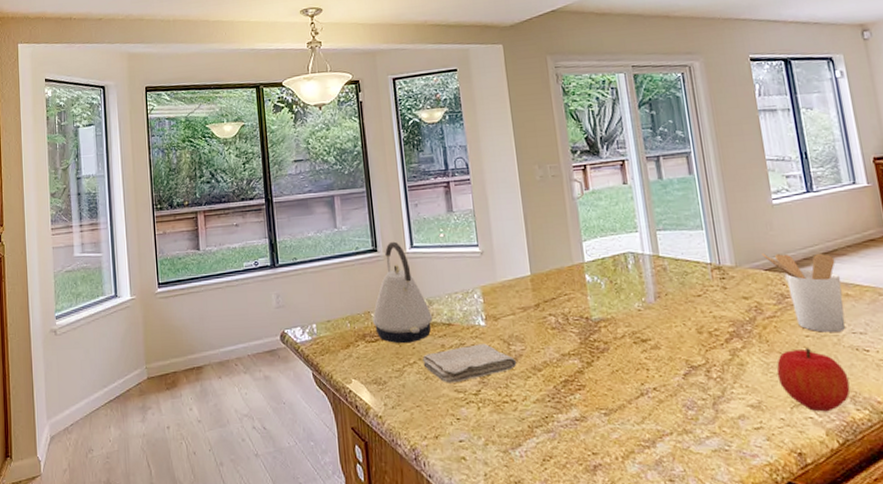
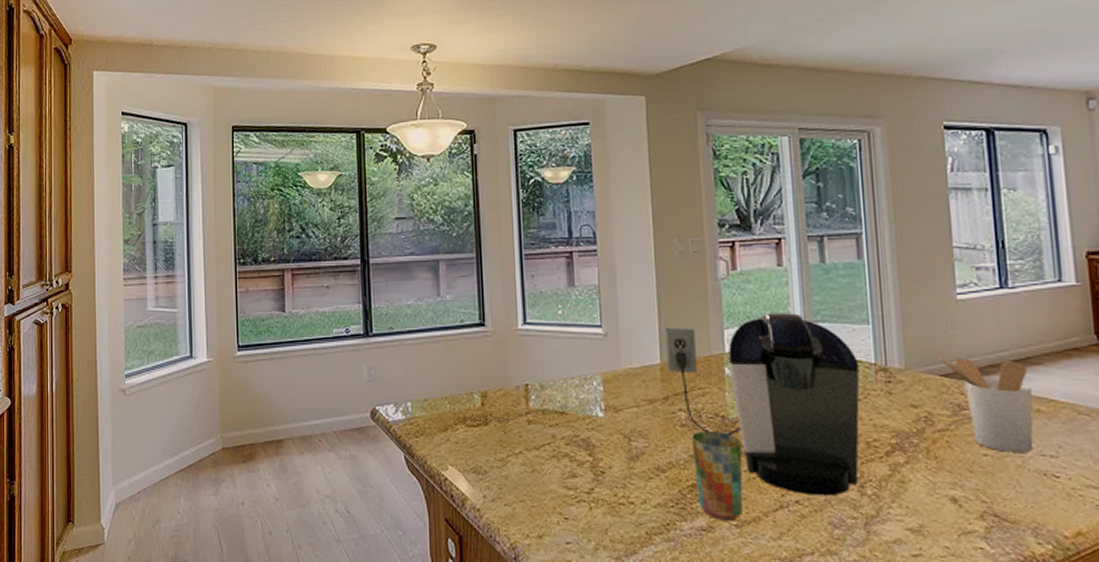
kettle: present [373,241,432,344] -> none [476,316,543,431]
washcloth: present [422,344,517,383] -> none [530,437,638,479]
coffee maker: none [532,224,705,382] -> present [665,313,861,496]
cup: none [561,331,610,410] -> present [691,430,744,521]
fruit: present [776,348,850,412] -> none [944,469,1032,543]

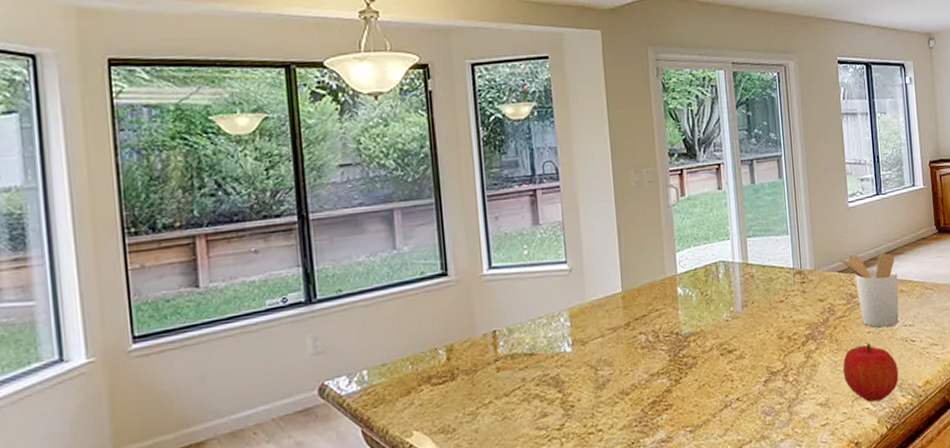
coffee maker: present [665,313,861,496] -> none [625,231,783,392]
cup: present [691,430,744,521] -> none [650,347,696,430]
fruit: none [944,469,1032,543] -> present [842,343,899,402]

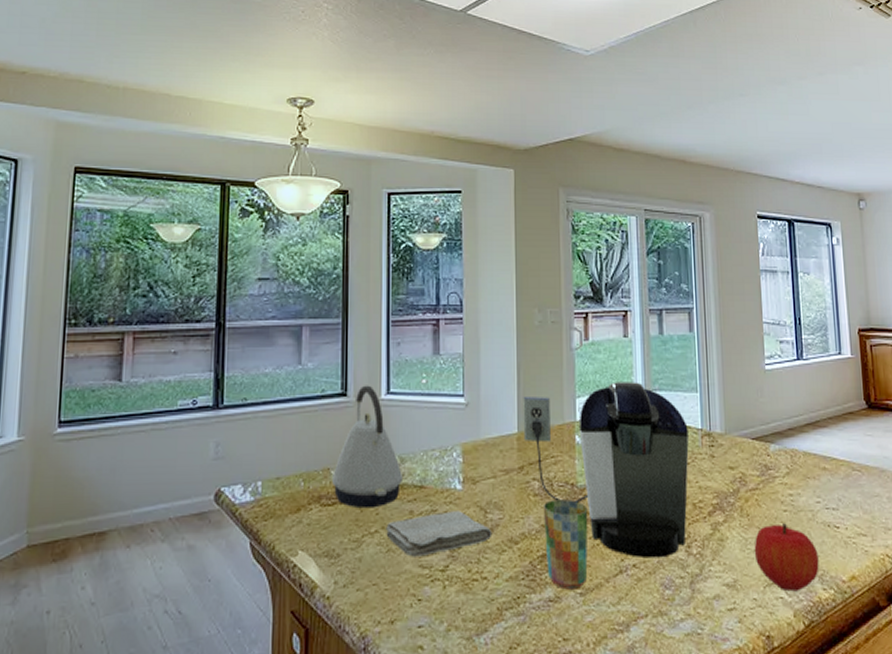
kettle: none [441,262,512,383] -> present [332,385,402,509]
washcloth: none [500,372,604,421] -> present [386,511,492,557]
coffee maker: none [625,231,783,392] -> present [523,382,690,559]
cup: none [650,347,696,430] -> present [543,498,588,590]
utensil holder: present [836,253,899,328] -> none [750,421,821,507]

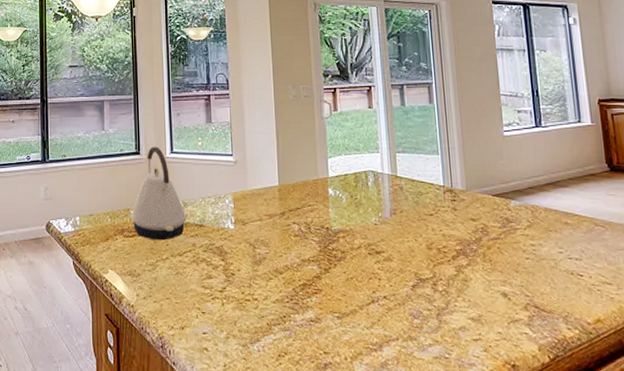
washcloth: present [386,511,492,557] -> none [175,245,261,280]
coffee maker: present [523,382,690,559] -> none [282,145,433,292]
cup: present [543,498,588,590] -> none [302,239,344,313]
fruit: present [754,523,819,592] -> none [497,269,563,329]

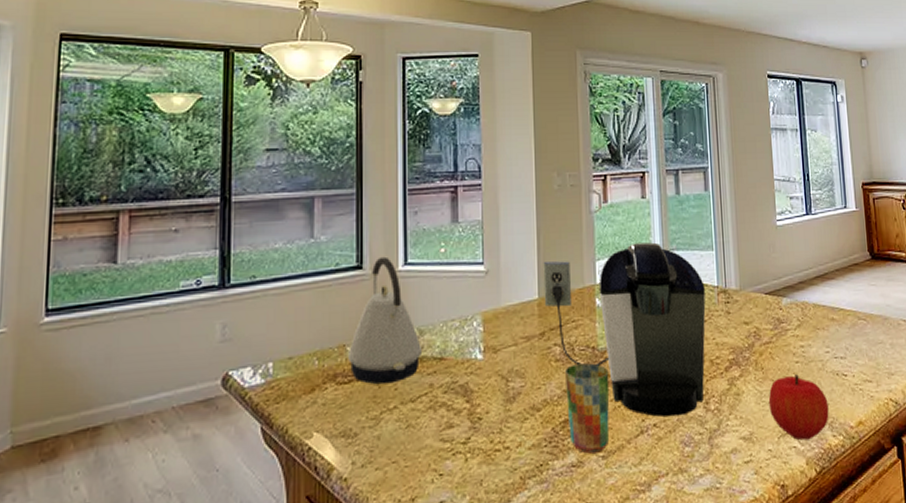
coffee maker: none [282,145,433,292] -> present [543,242,706,417]
cup: none [302,239,344,313] -> present [564,362,610,454]
fruit: none [497,269,563,329] -> present [768,374,829,441]

